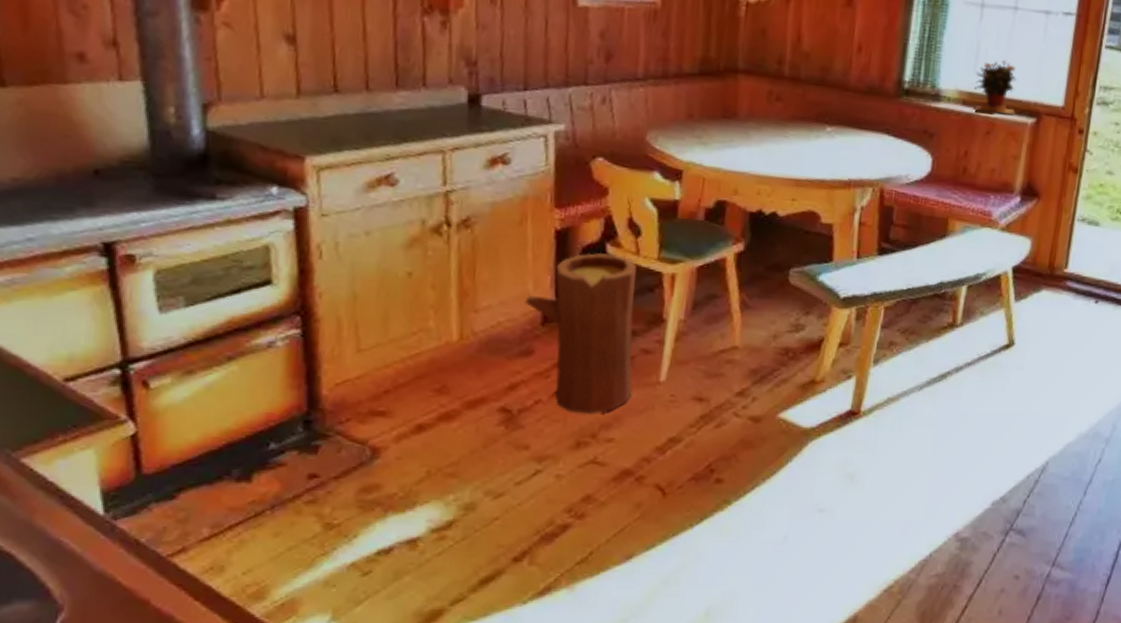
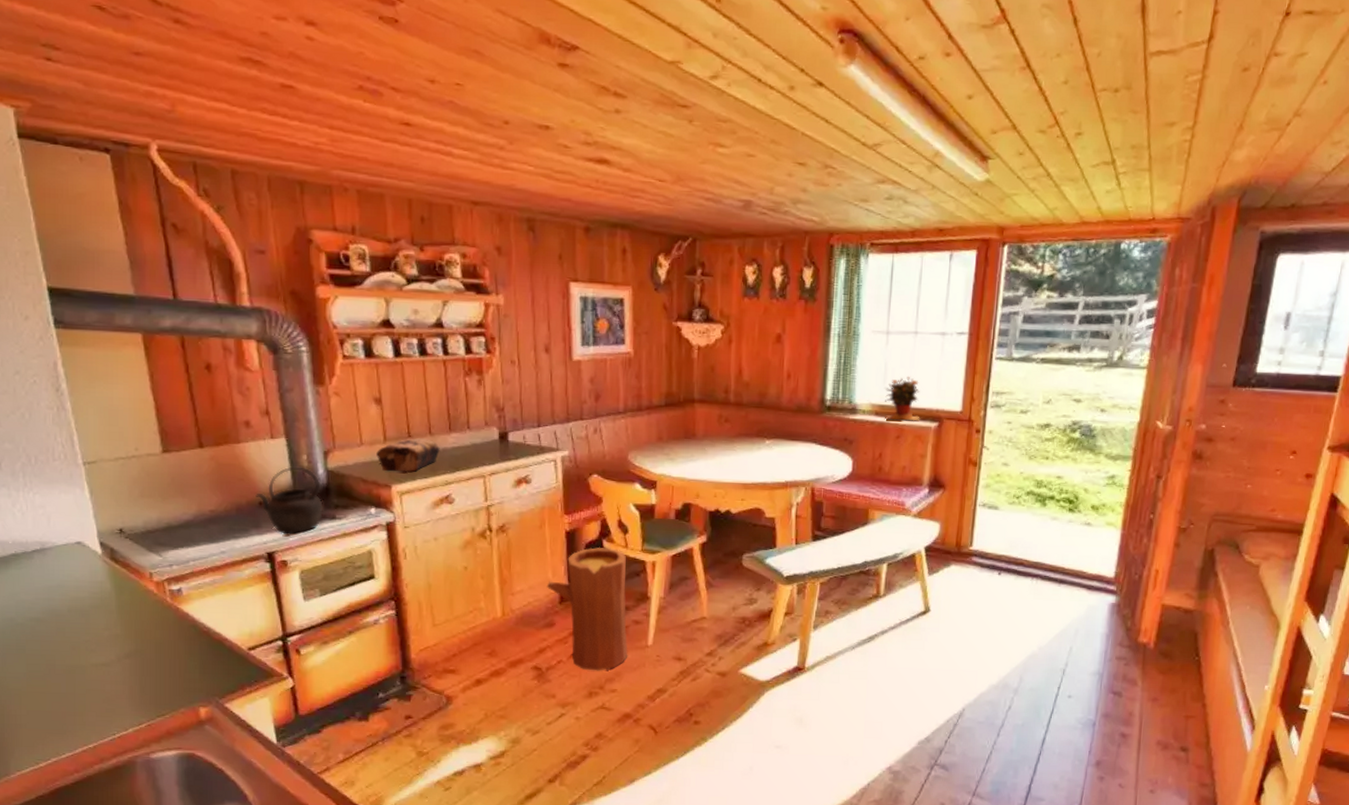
kettle: none [88,121,197,218] -> present [255,466,323,535]
bread loaf: none [284,94,381,140] -> present [376,438,440,472]

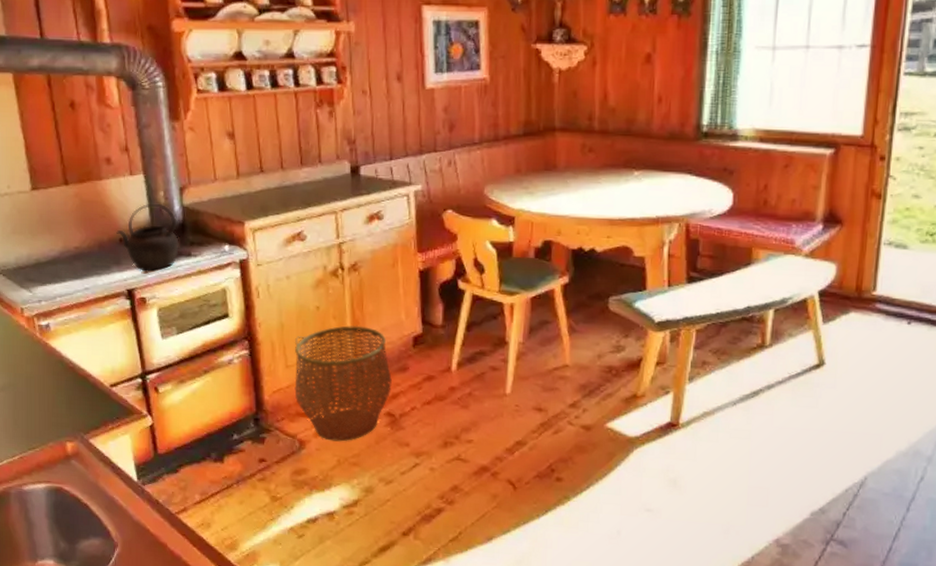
bread loaf: present [376,438,440,472] -> none [230,173,292,208]
basket: none [442,584,539,696] -> present [294,325,392,442]
decorative log: present [546,548,628,671] -> none [399,288,485,420]
flower arrangement: present [884,376,920,420] -> none [770,96,813,147]

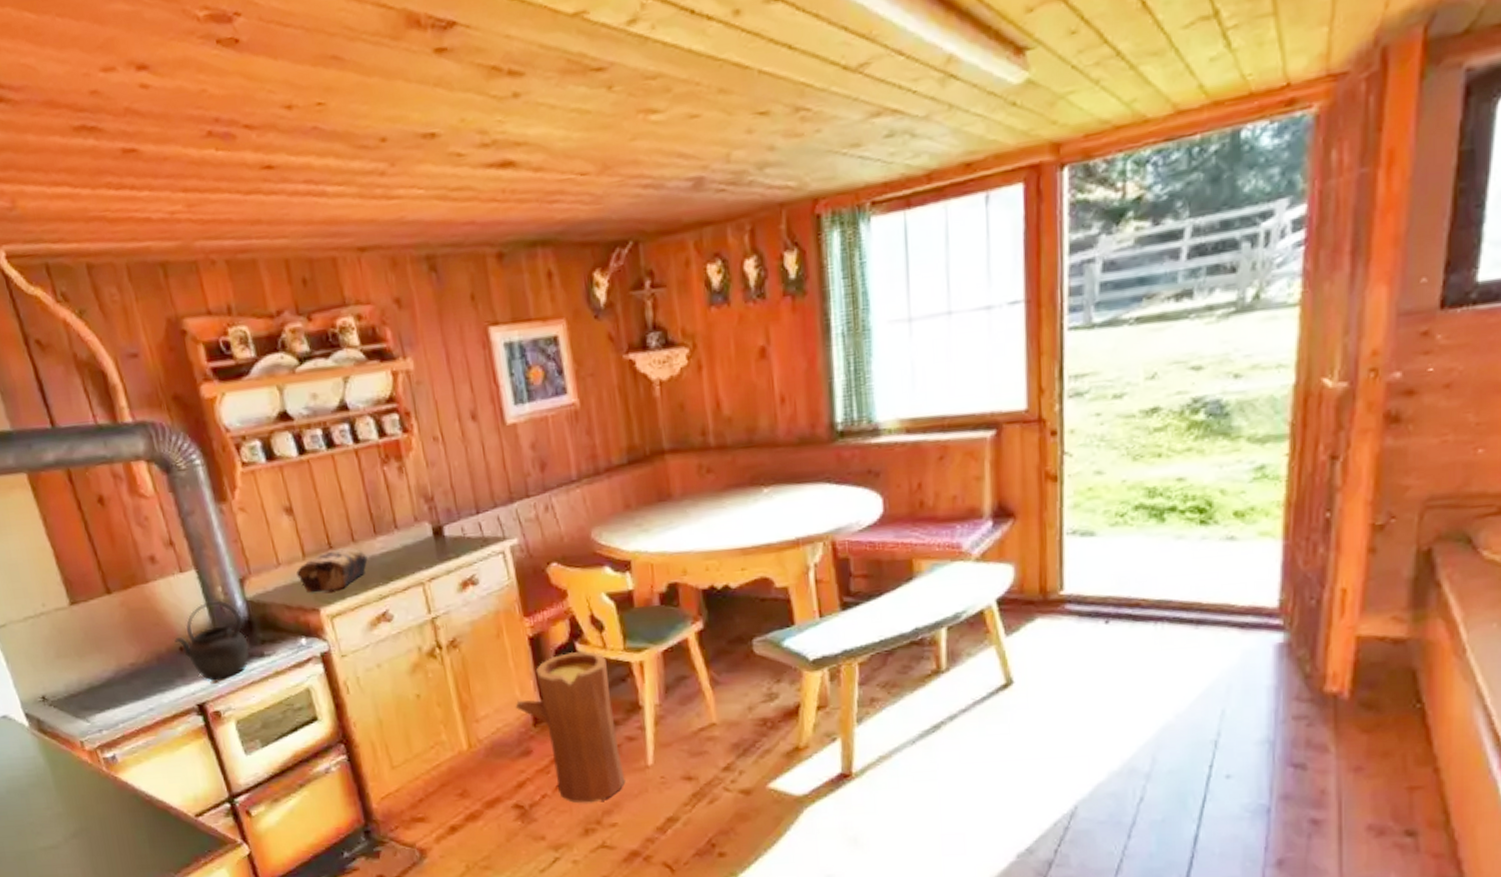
bread loaf: none [230,173,292,208] -> present [296,547,368,594]
basket: present [294,325,392,442] -> none [397,709,516,845]
decorative log: none [399,288,485,420] -> present [515,651,626,803]

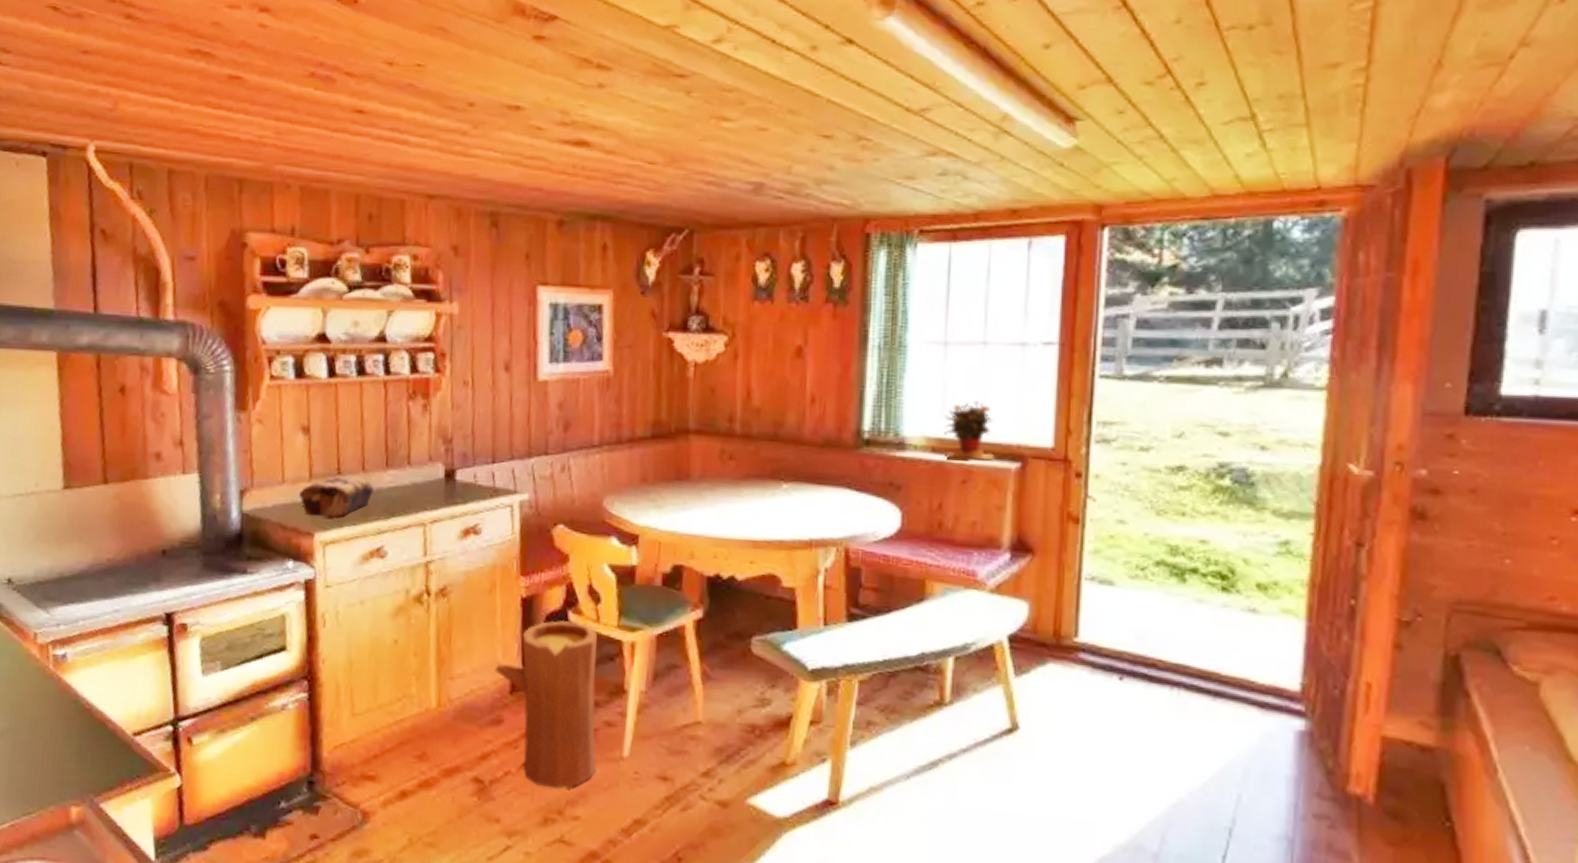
kettle: present [174,600,250,681] -> none [159,507,234,591]
flower arrangement: none [914,373,970,436] -> present [943,400,995,460]

